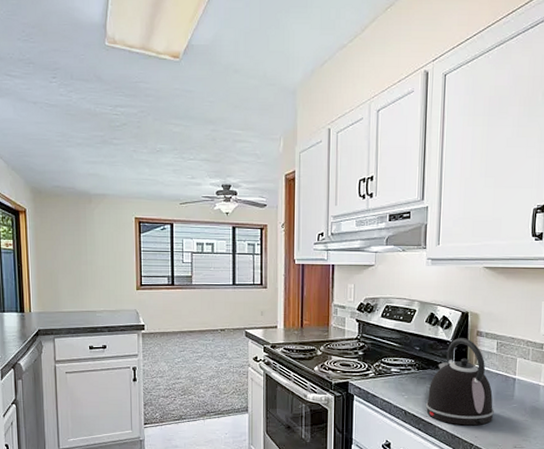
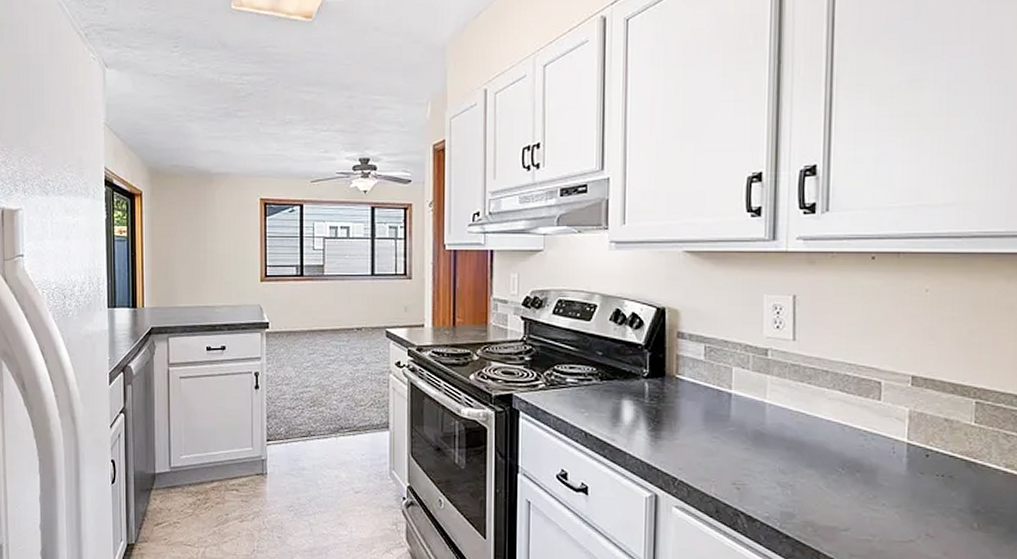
kettle: present [425,338,494,426] -> none [612,341,704,454]

